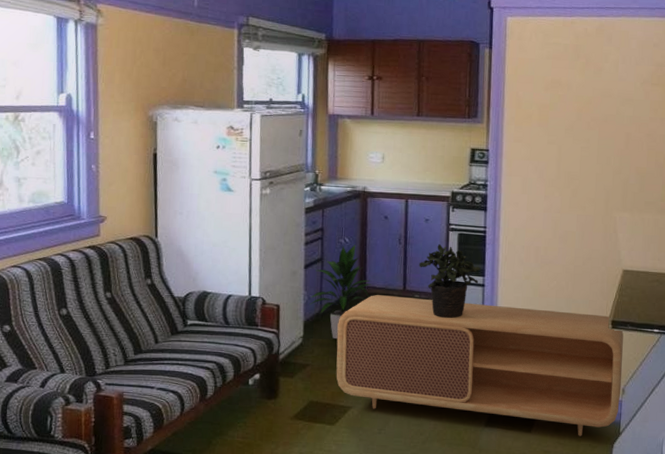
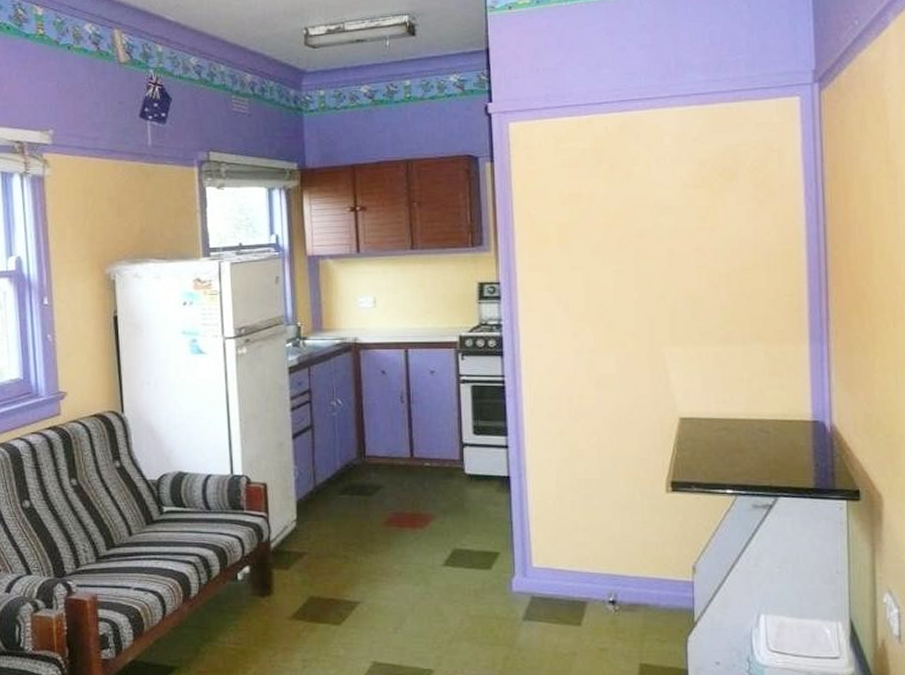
indoor plant: present [309,244,371,339] -> none [301,406,372,520]
tv stand: present [336,295,624,436] -> none [336,465,691,629]
potted plant: present [419,243,481,319] -> none [427,399,502,490]

